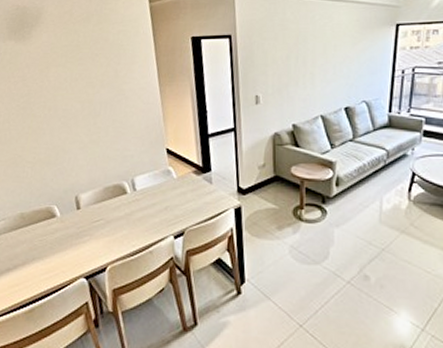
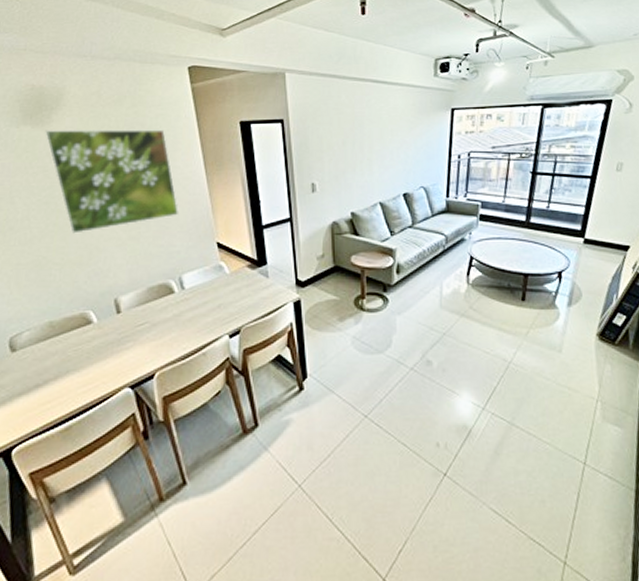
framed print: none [25,44,135,136] -> present [45,129,180,234]

